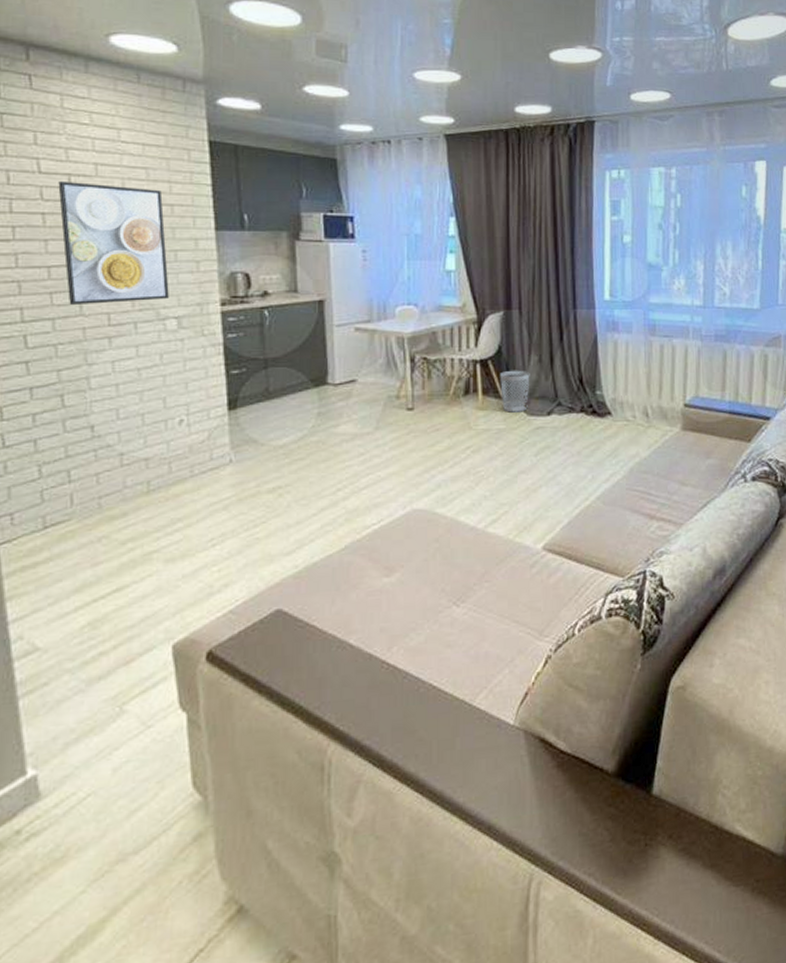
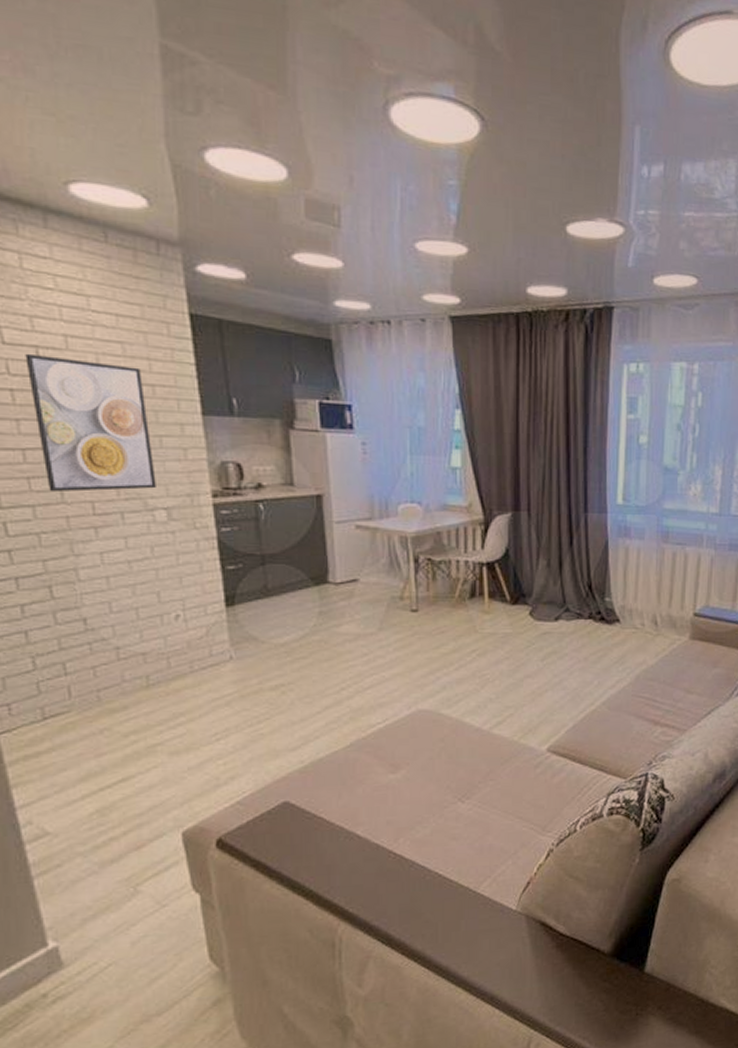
wastebasket: present [500,370,530,413] -> none [507,574,538,617]

